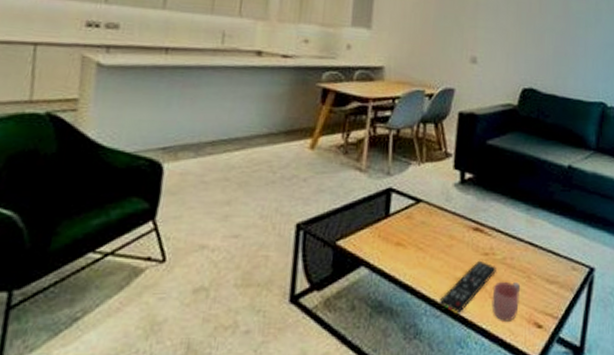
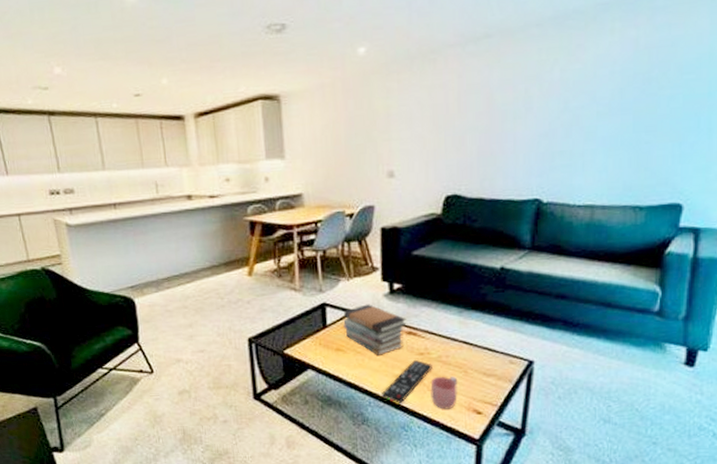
book stack: none [407,193,475,253] -> present [343,304,407,355]

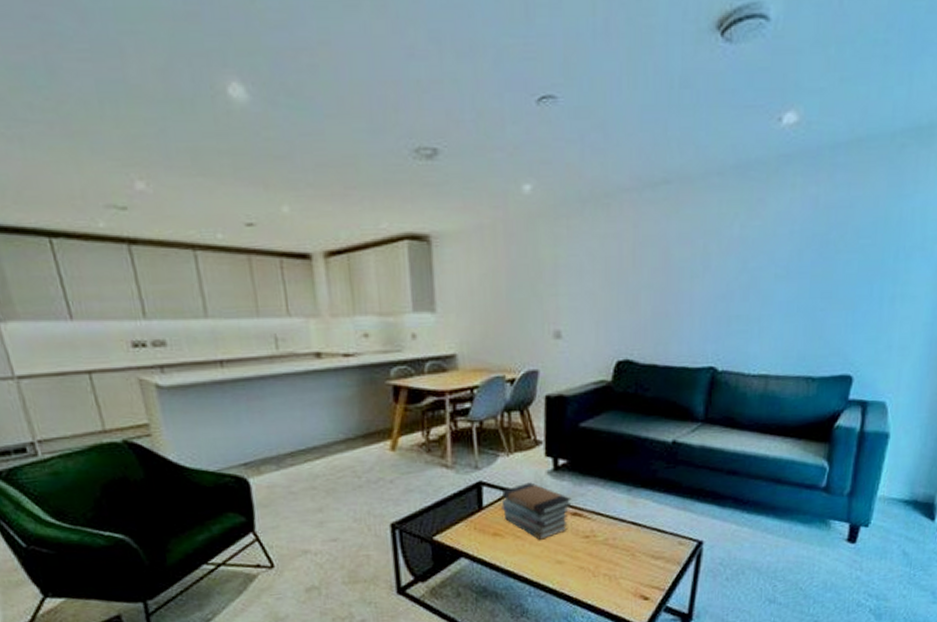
remote control: present [382,359,432,403] -> none [543,543,598,592]
mug: present [430,376,458,409] -> none [596,560,625,596]

